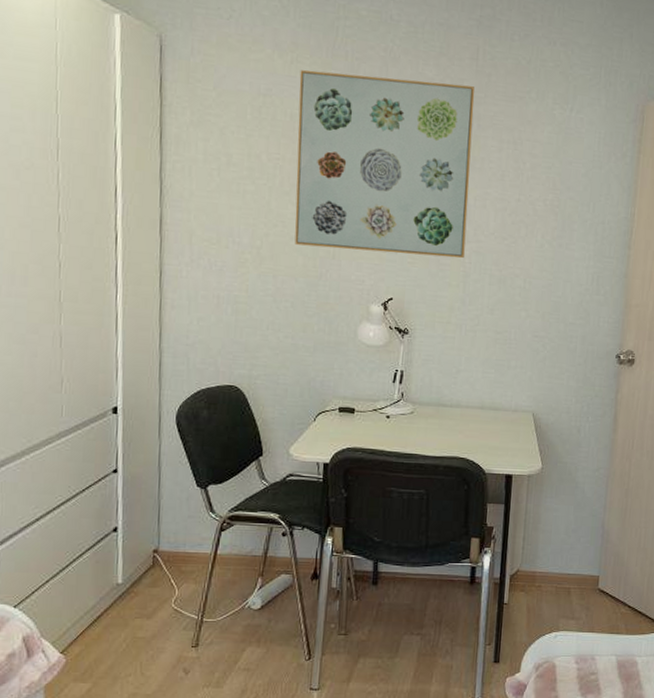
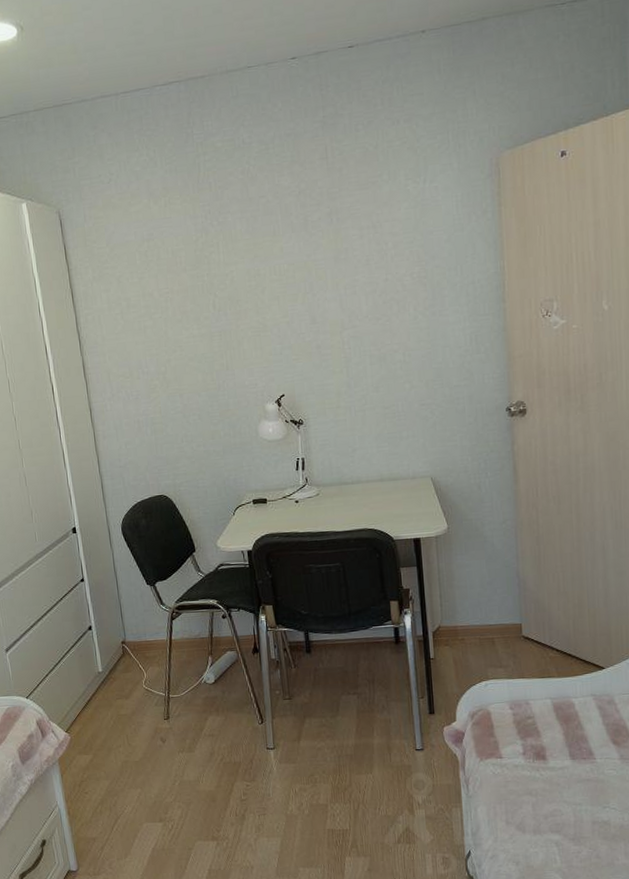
wall art: present [294,70,475,259] -> none [173,184,343,364]

